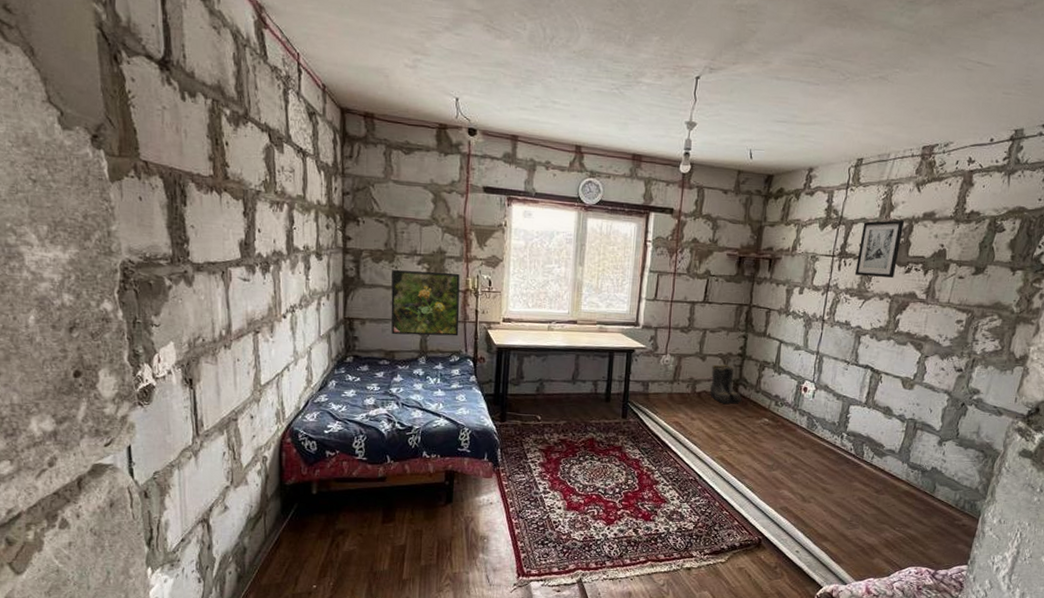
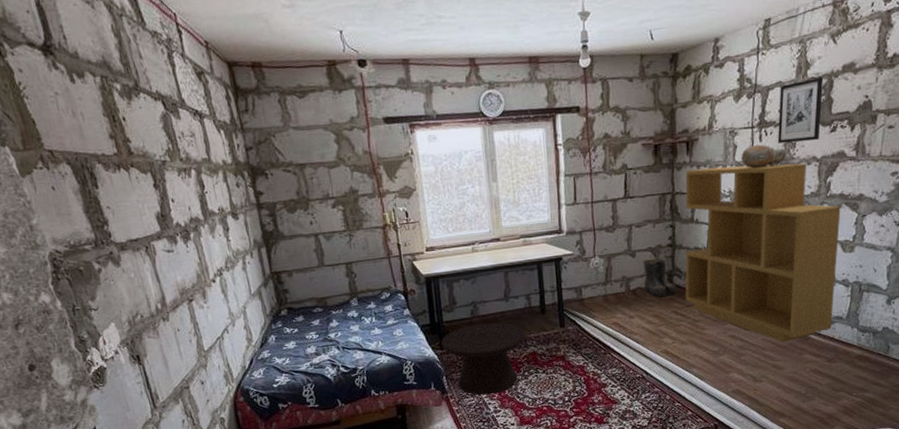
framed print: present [391,270,460,336] -> none [308,210,385,282]
side table: none [502,402,587,474] -> present [441,322,526,395]
shelving unit: none [747,286,906,467] -> present [685,163,841,343]
ceramic vessel: none [819,272,861,296] -> present [741,144,786,169]

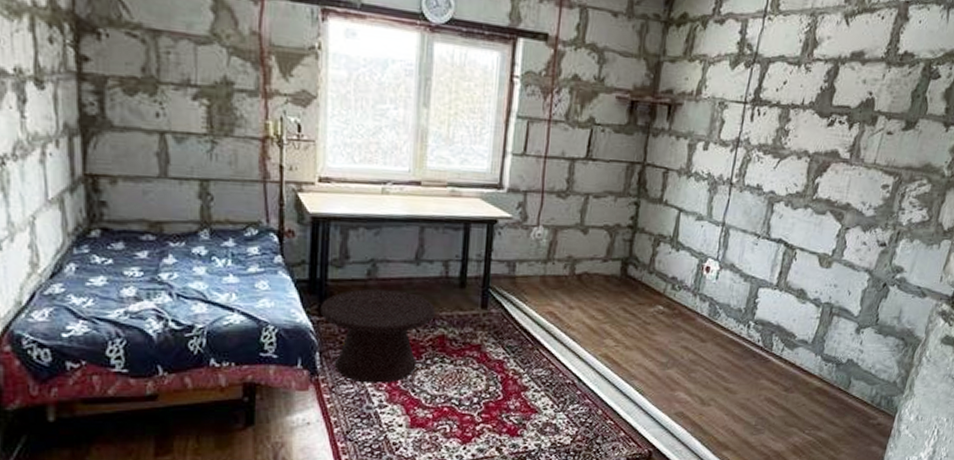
boots: present [642,257,679,297] -> none [592,238,632,288]
shelving unit: present [685,163,841,343] -> none [638,139,825,362]
ceramic vessel: present [741,144,786,169] -> none [727,124,777,154]
wall art: present [777,76,824,143] -> none [769,59,830,133]

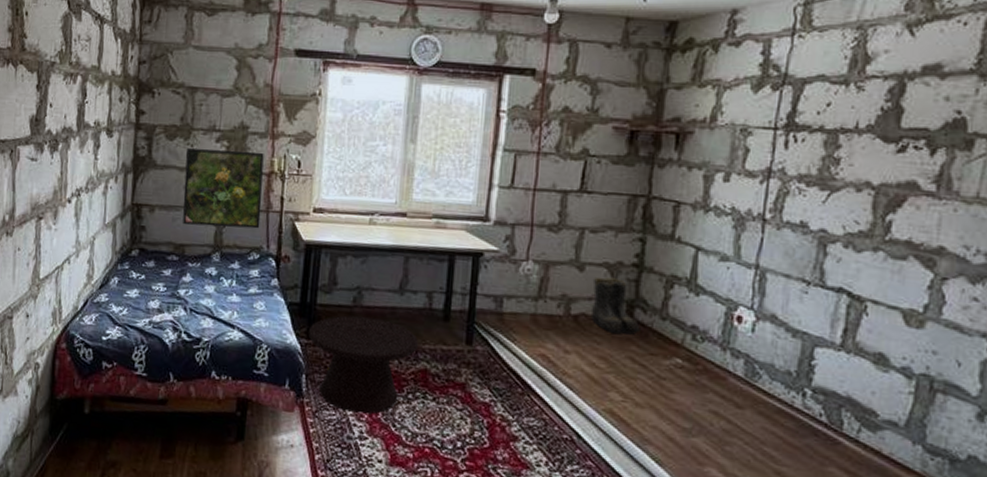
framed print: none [154,107,257,202] -> present [183,148,264,229]
boots: none [592,238,632,288] -> present [590,277,641,334]

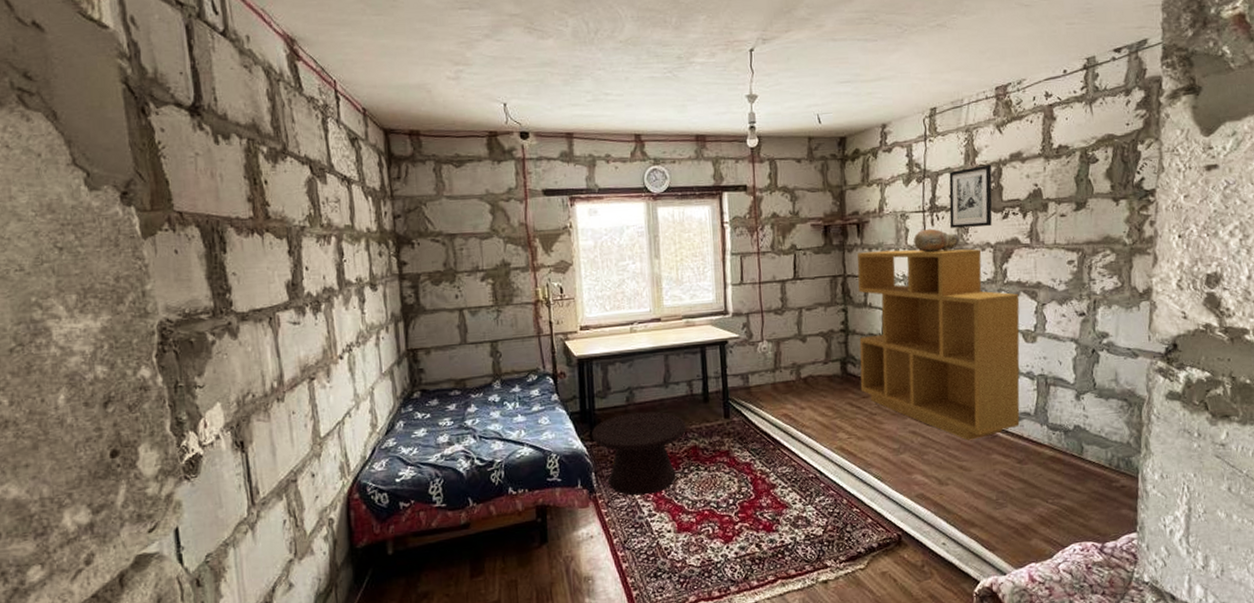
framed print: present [183,148,264,229] -> none [454,284,534,361]
boots: present [590,277,641,334] -> none [813,343,853,387]
shelving unit: none [648,170,906,442] -> present [857,249,1020,441]
ceramic vessel: none [754,152,824,186] -> present [914,228,960,253]
wall art: none [811,76,891,161] -> present [949,164,993,228]

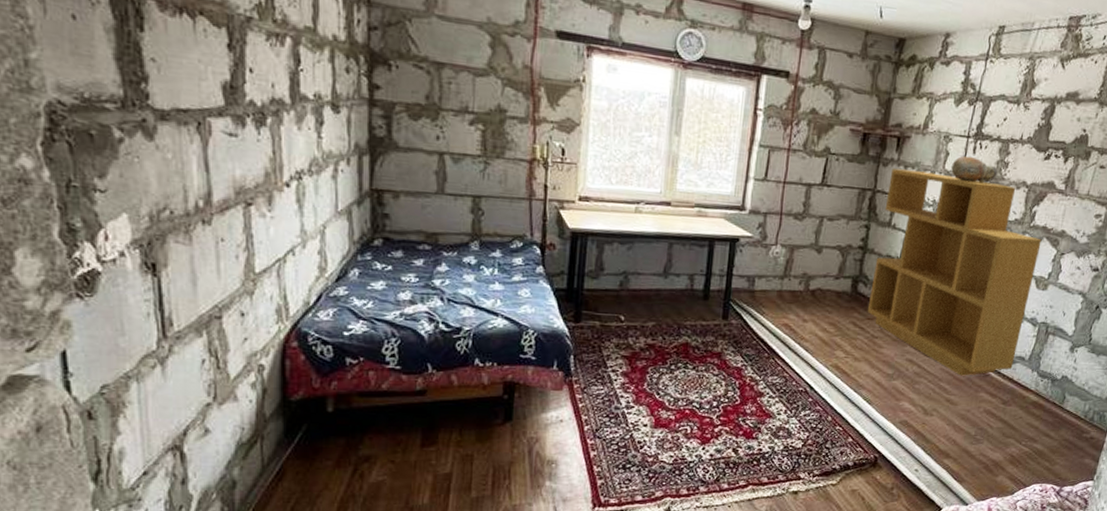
side table: present [592,411,686,496] -> none [576,299,680,386]
wall art: present [949,164,993,228] -> none [990,99,1047,165]

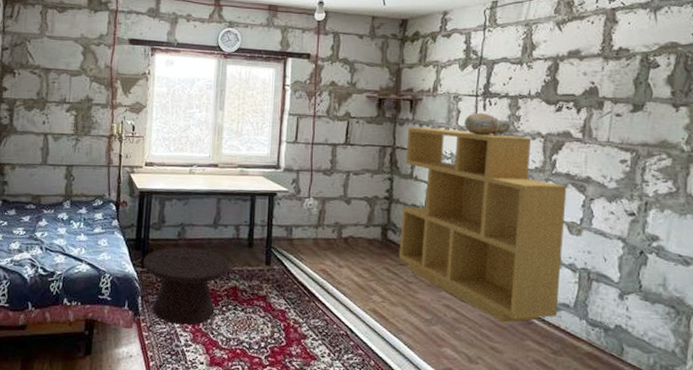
side table: none [576,299,680,386] -> present [143,247,229,325]

